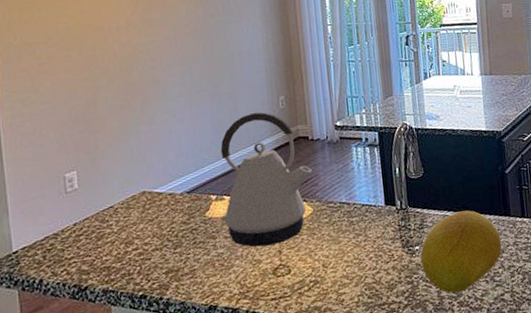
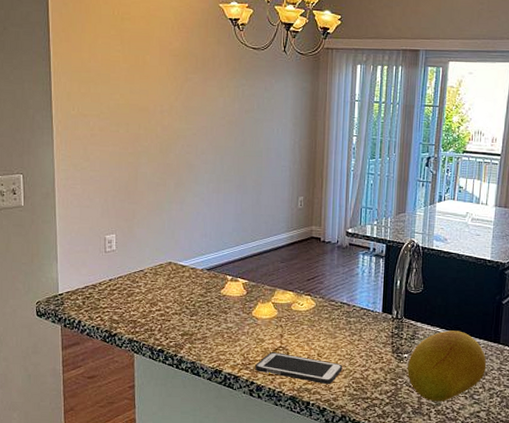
kettle: present [220,112,312,248] -> none [234,207,320,328]
cell phone: none [255,270,352,299] -> present [255,352,343,385]

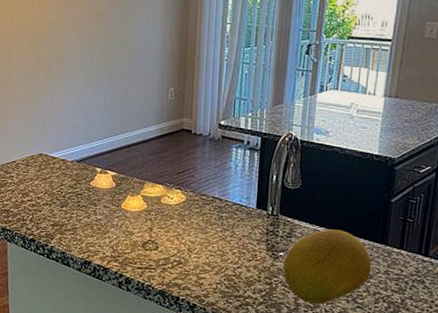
cell phone: present [255,352,343,385] -> none [124,245,214,281]

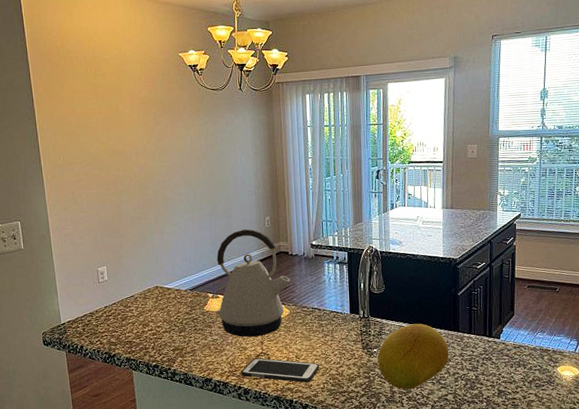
kettle: none [103,99,190,222] -> present [216,229,290,337]
cell phone: none [124,245,214,281] -> present [241,358,320,383]

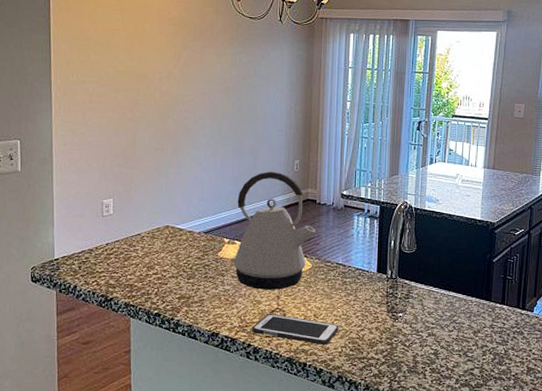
fruit: present [378,323,449,390] -> none [402,289,479,360]

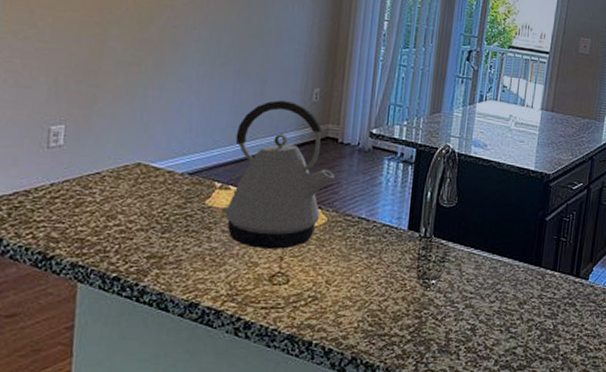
cell phone: present [252,314,339,346] -> none [244,279,357,320]

